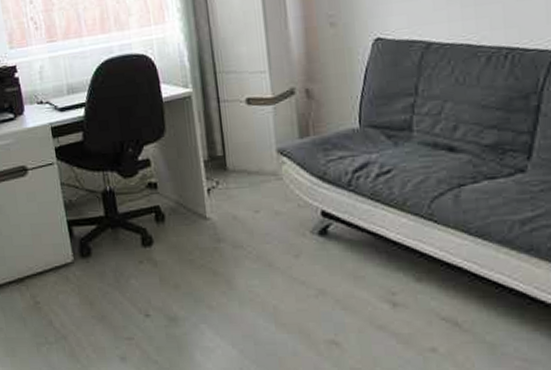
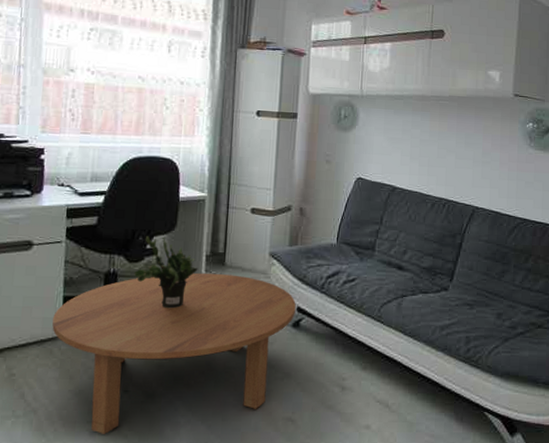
coffee table: none [62,180,320,360] -> present [52,272,296,434]
potted plant: none [131,146,198,225] -> present [134,236,198,309]

